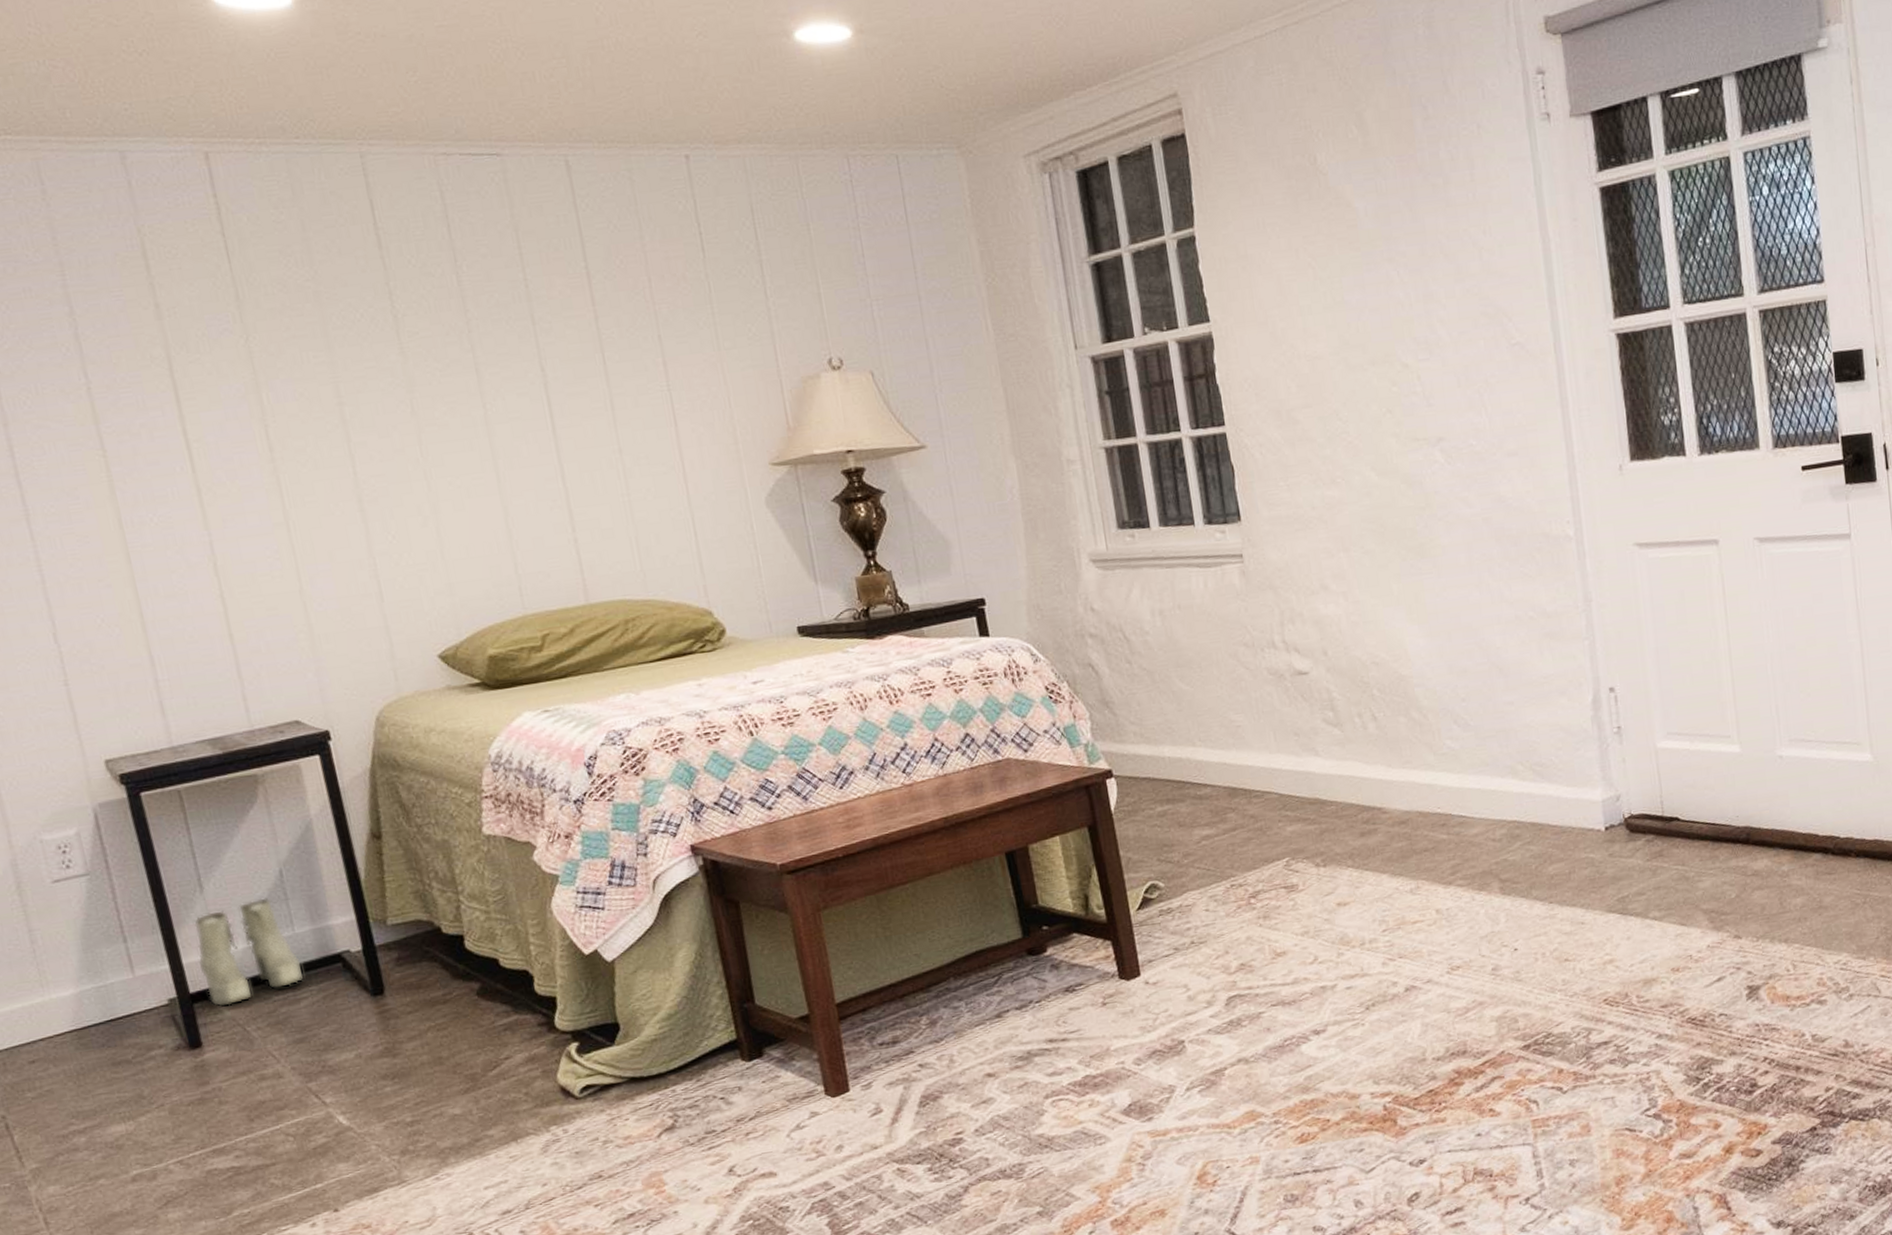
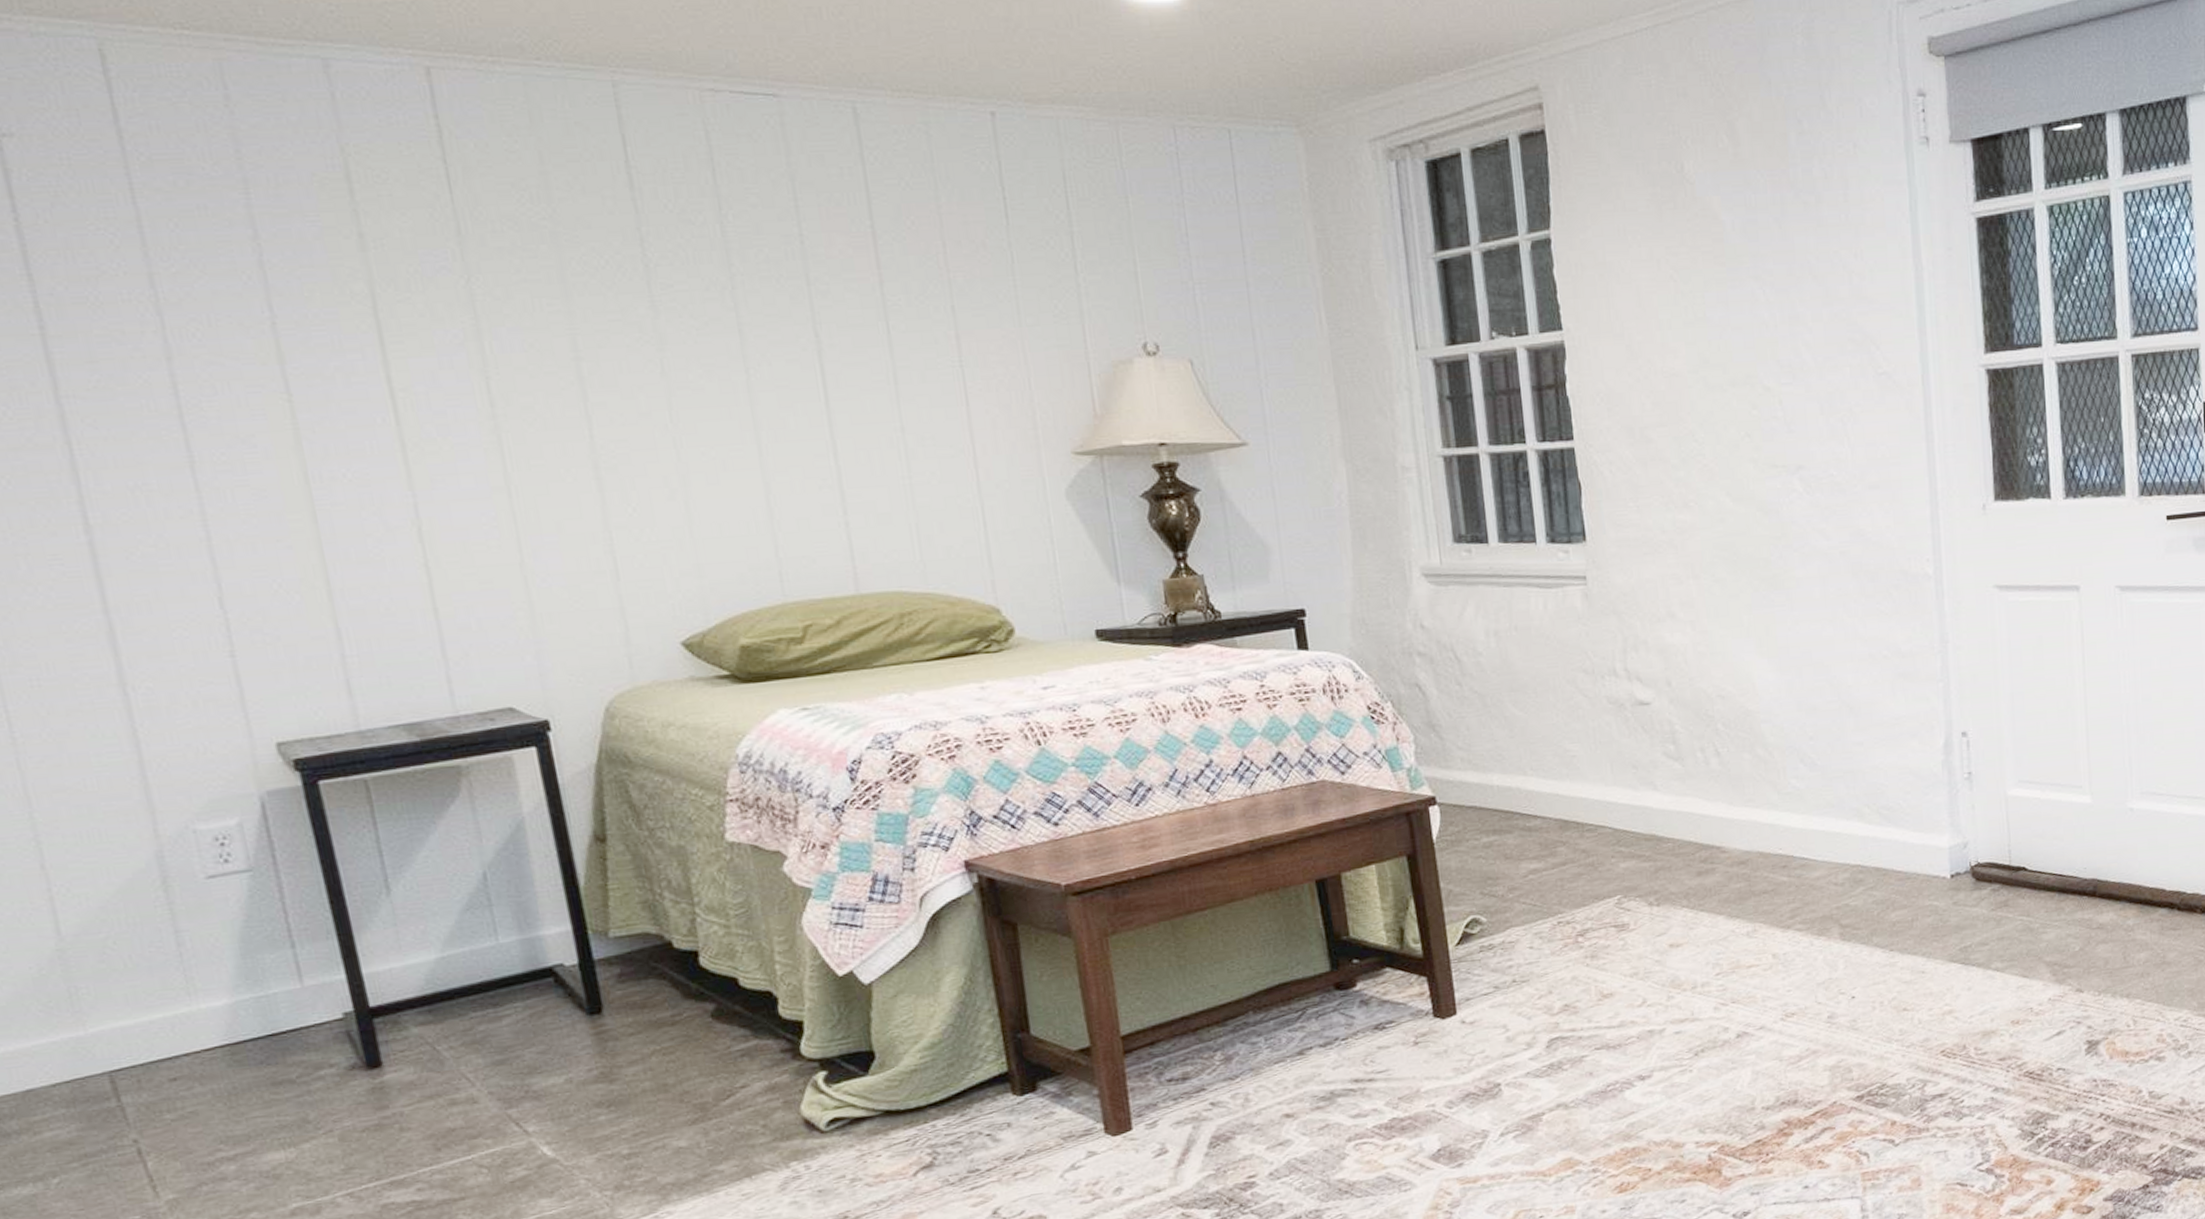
boots: present [194,897,304,1007] -> none [378,903,508,1023]

